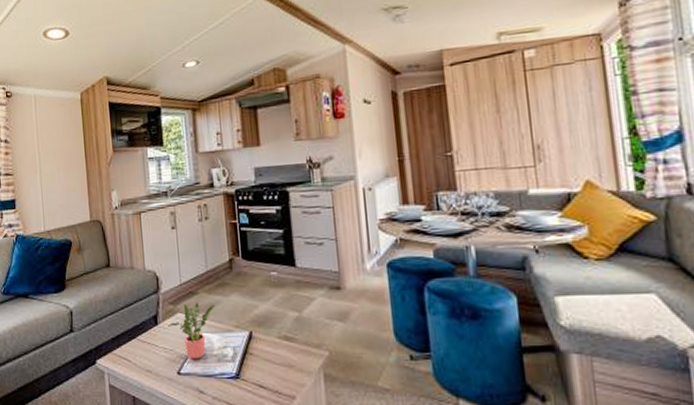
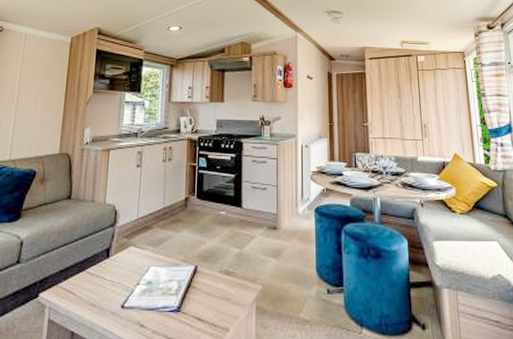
potted plant: present [168,303,216,360] -> none [120,237,167,293]

